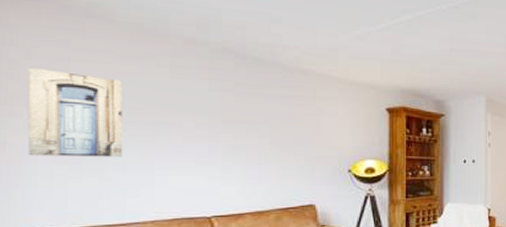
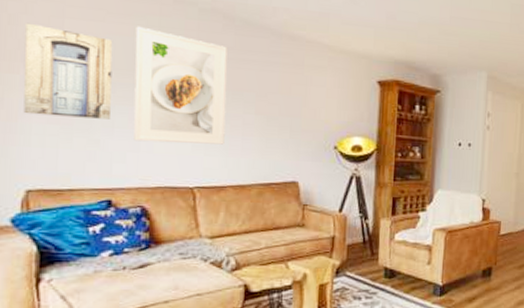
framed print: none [145,66,241,176] -> present [133,26,228,145]

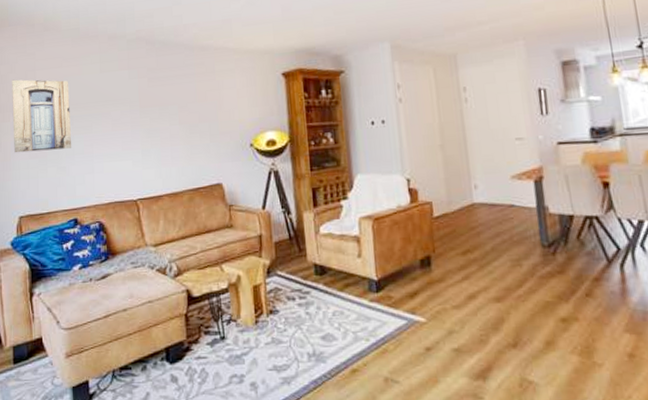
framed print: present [133,26,228,145] -> none [83,65,157,164]

